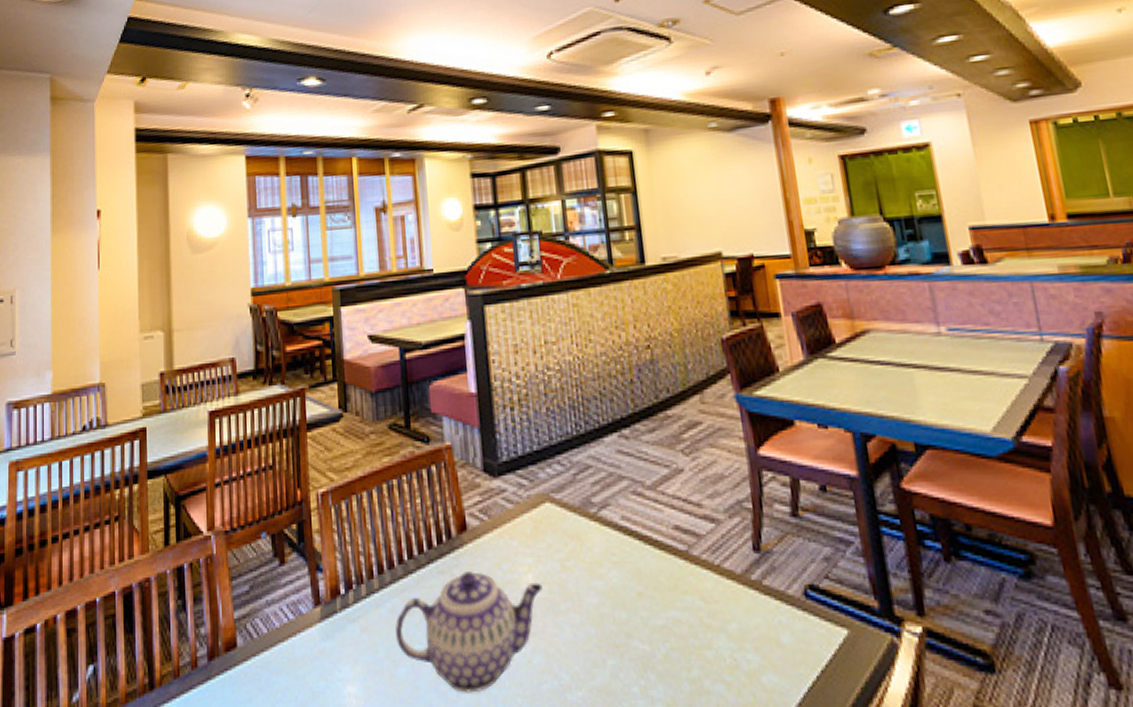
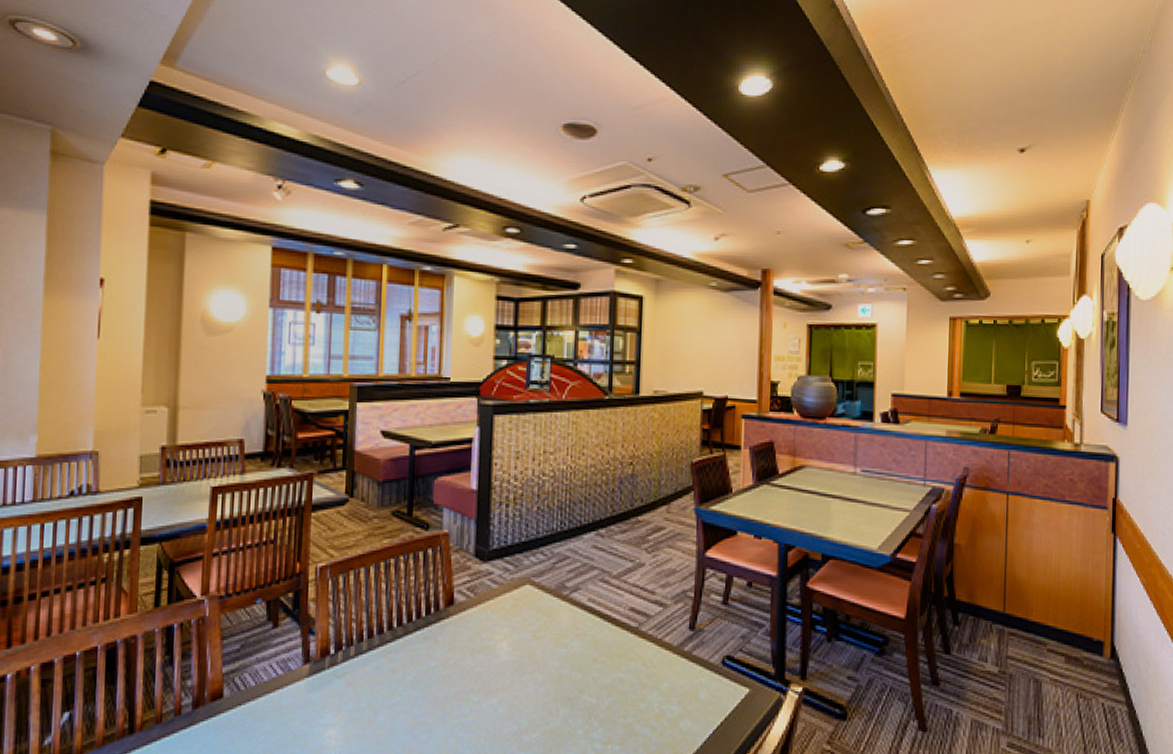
teapot: present [395,571,543,693] -> none [377,638,514,735]

